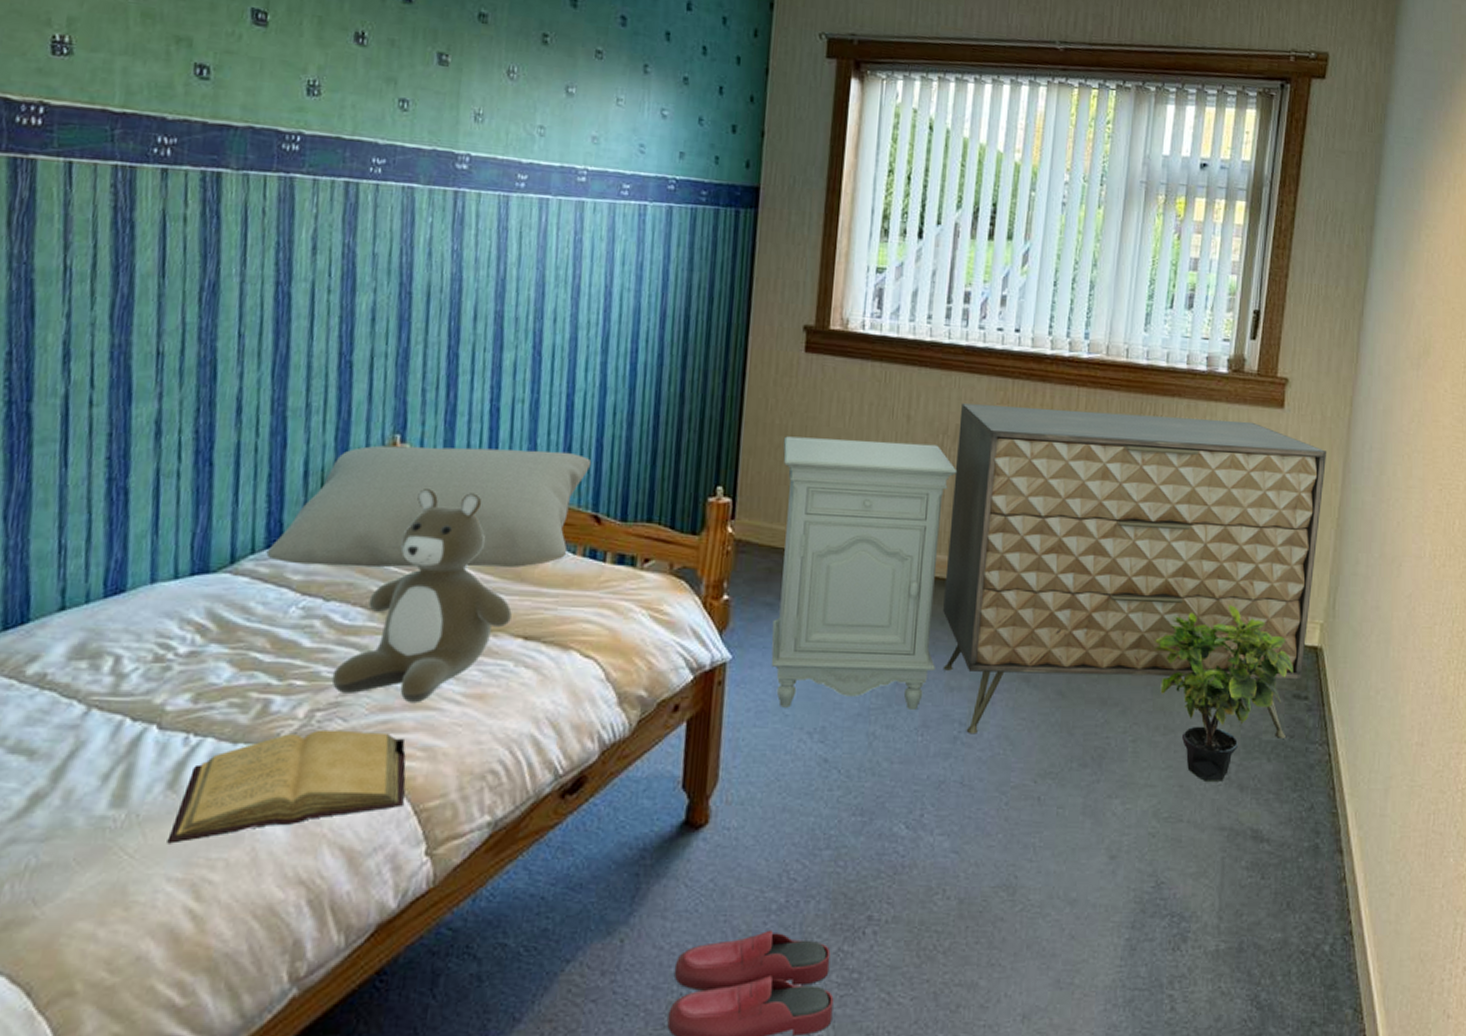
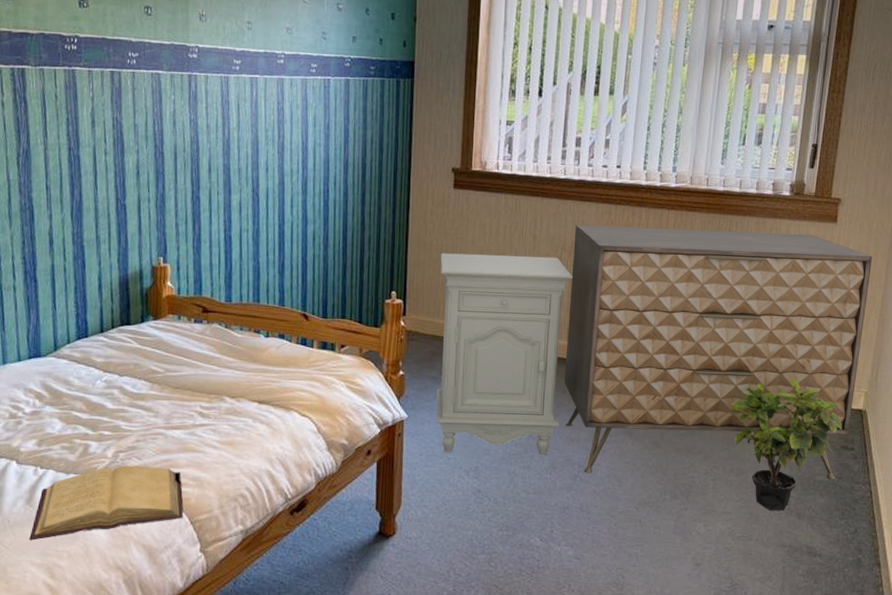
cushion: present [266,445,592,568] -> none [77,265,299,353]
teddy bear: present [331,489,512,704] -> none [128,296,249,448]

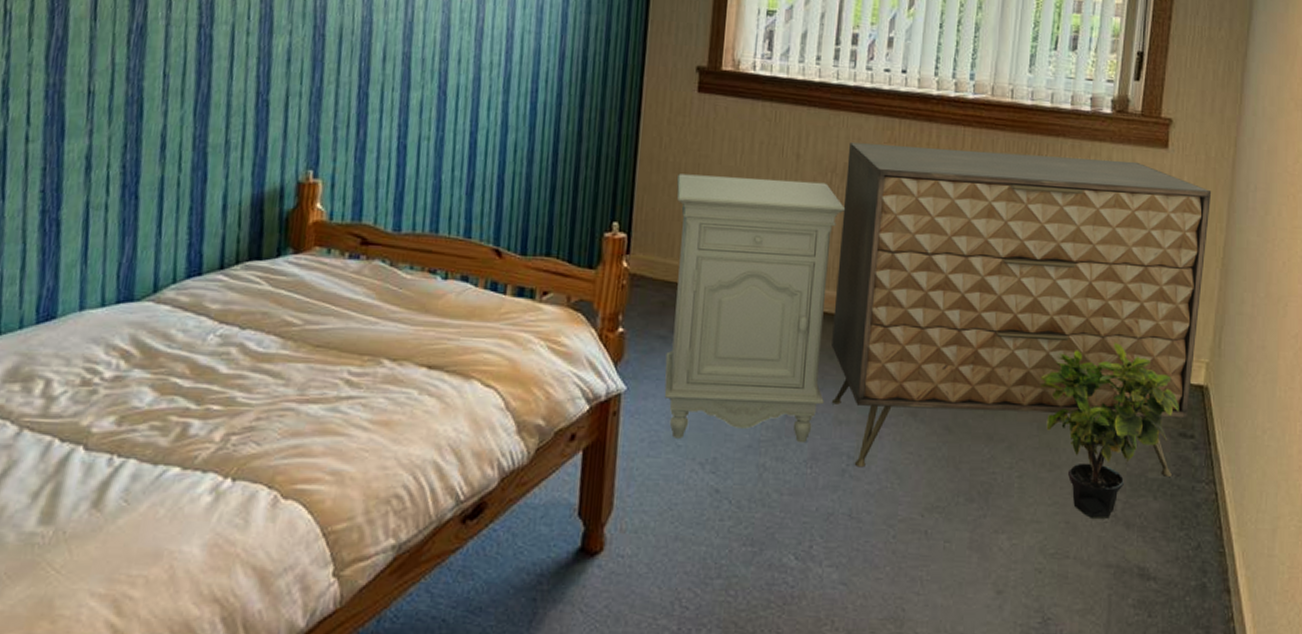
book: present [29,465,184,540] -> none [91,452,315,560]

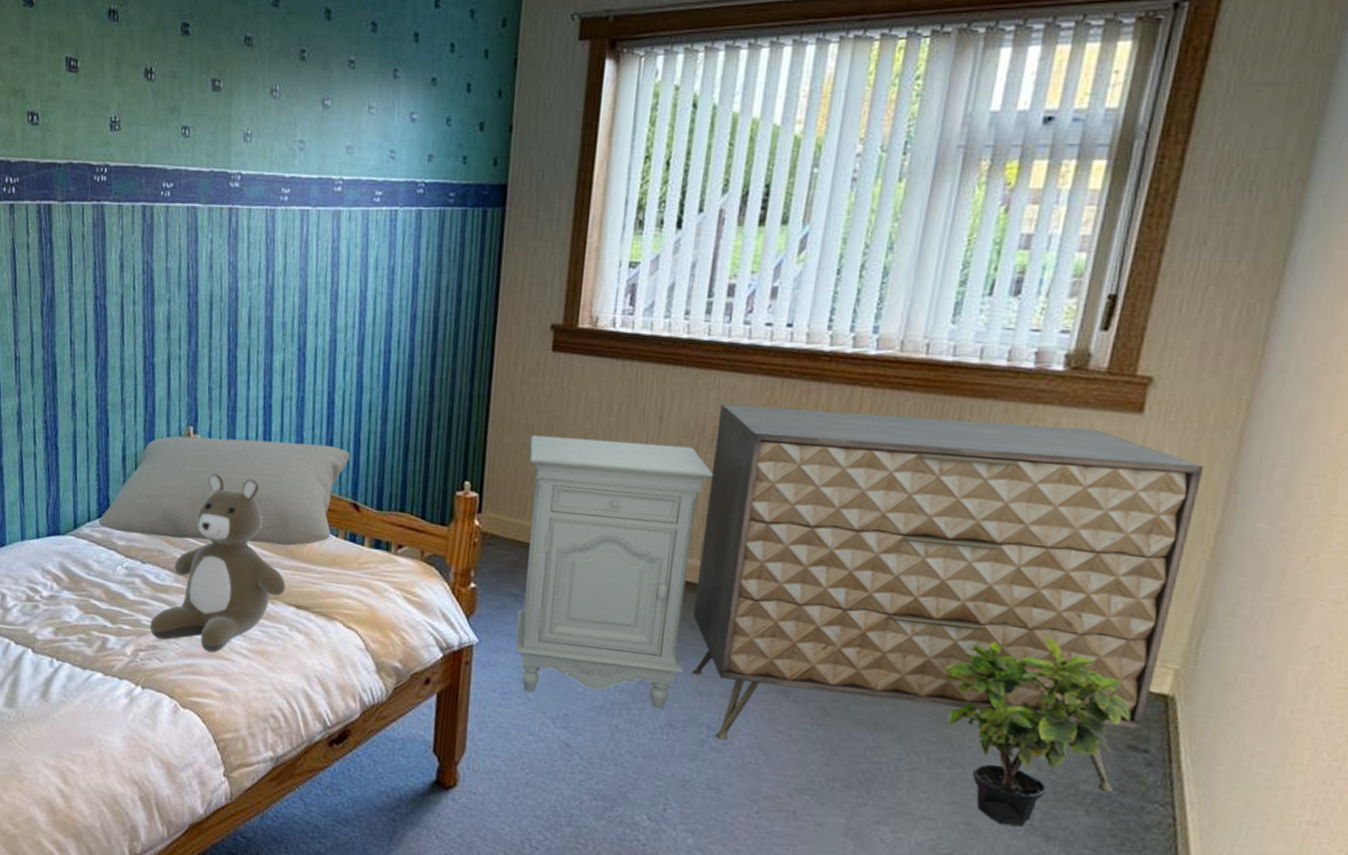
cushion: none [186,180,493,299] -> present [98,435,351,546]
teddy bear: none [246,222,417,429] -> present [149,474,286,653]

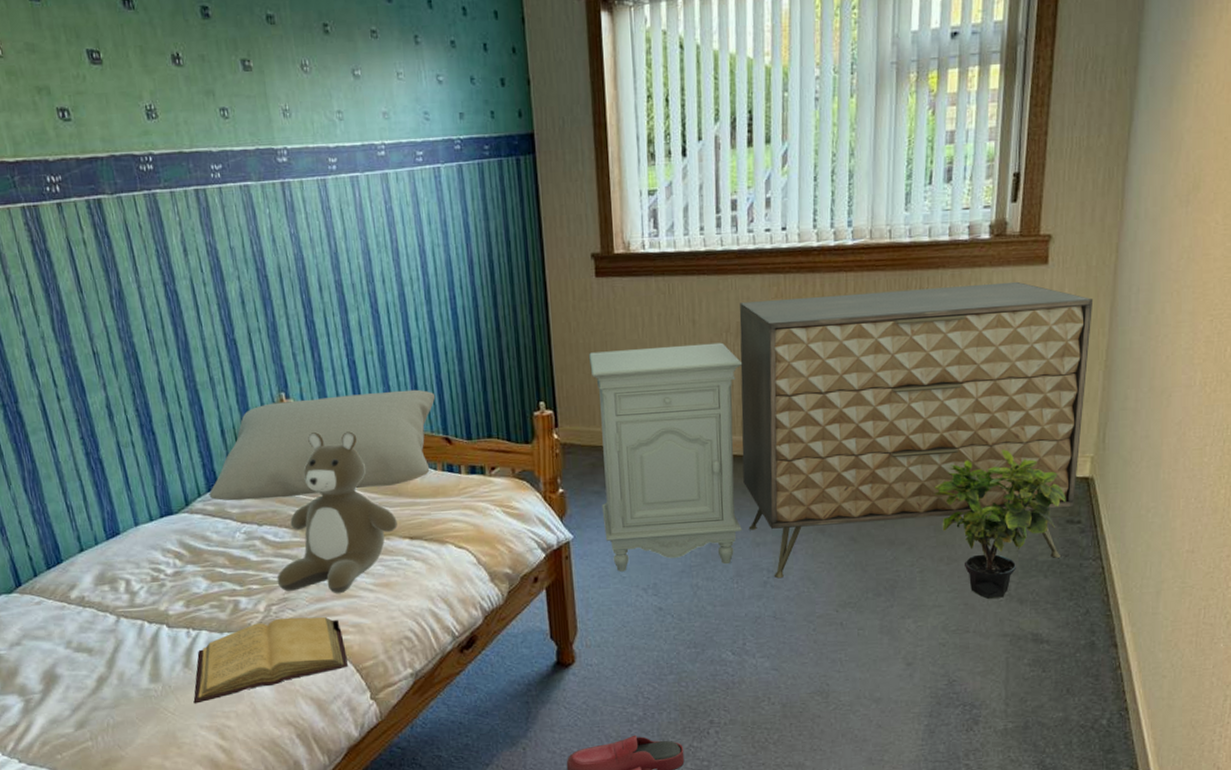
book: none [43,665,207,739] -> present [193,616,349,704]

